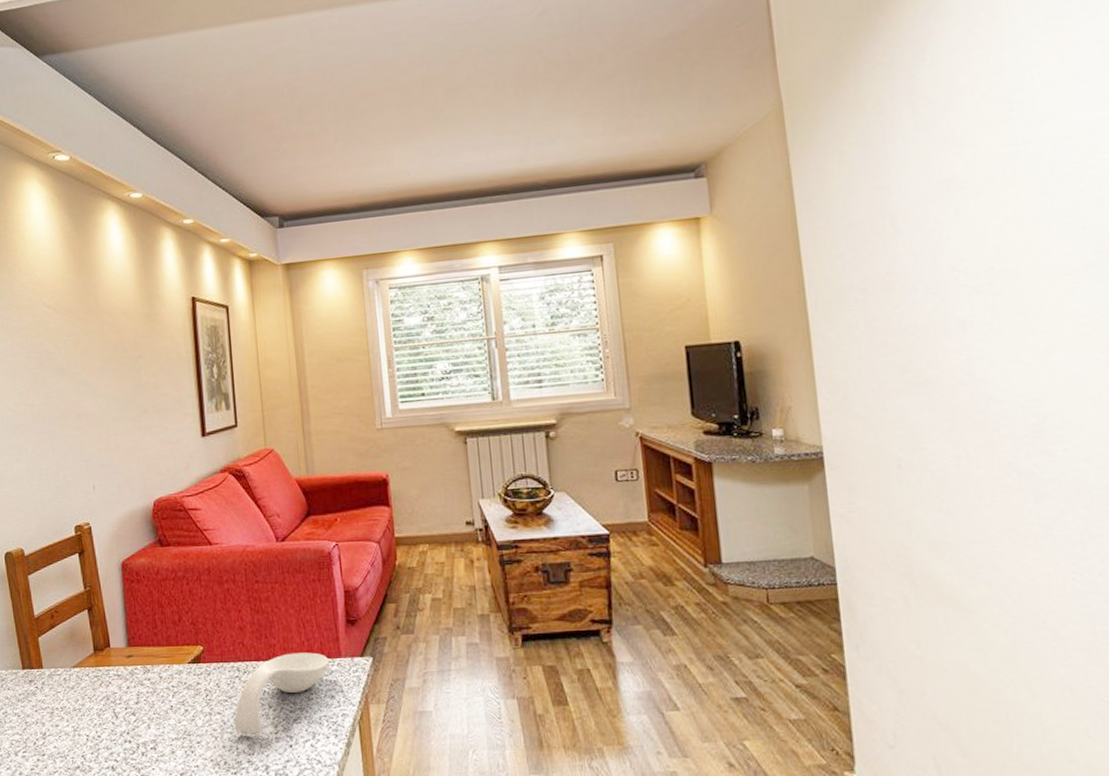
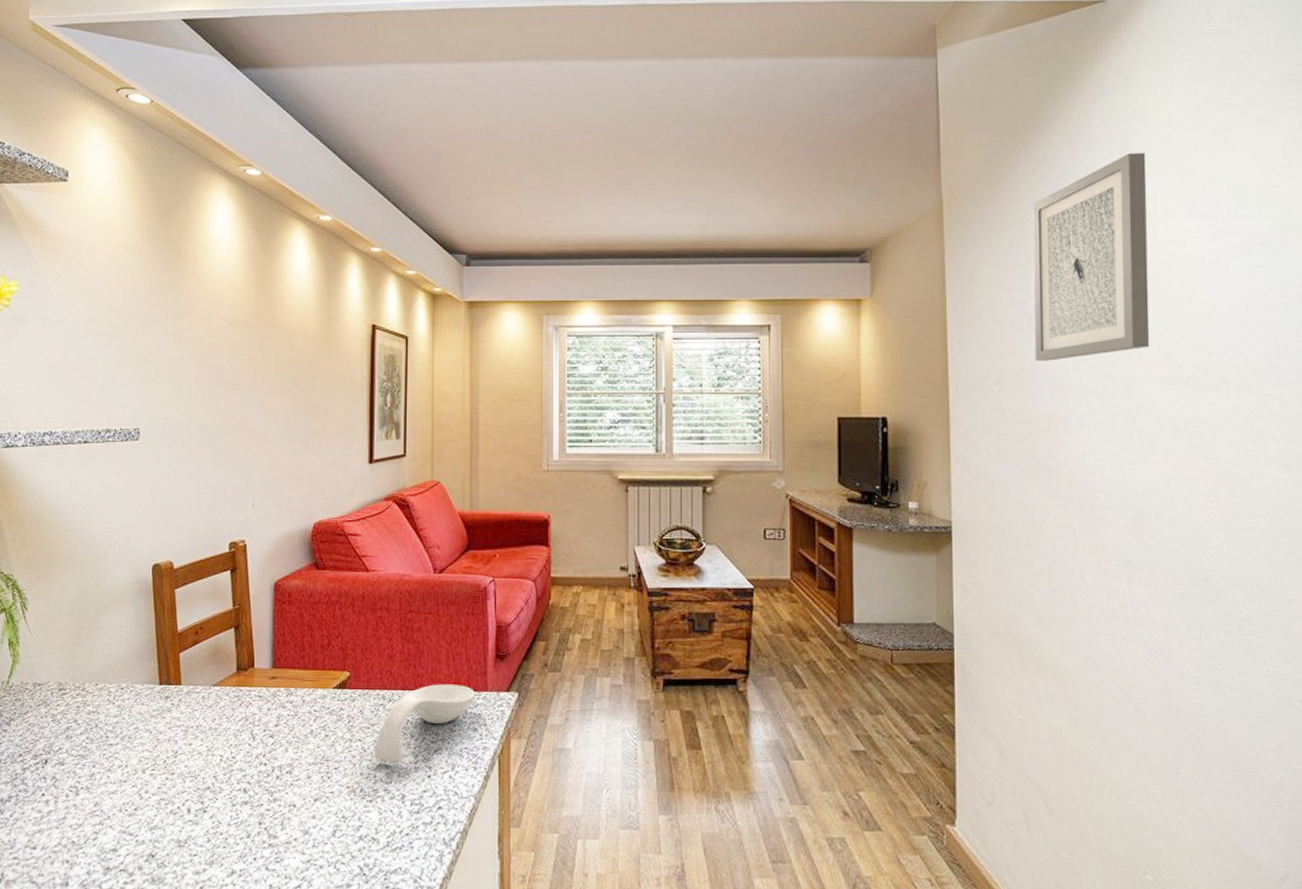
wall art: none [886,19,1037,264] -> present [1032,153,1150,361]

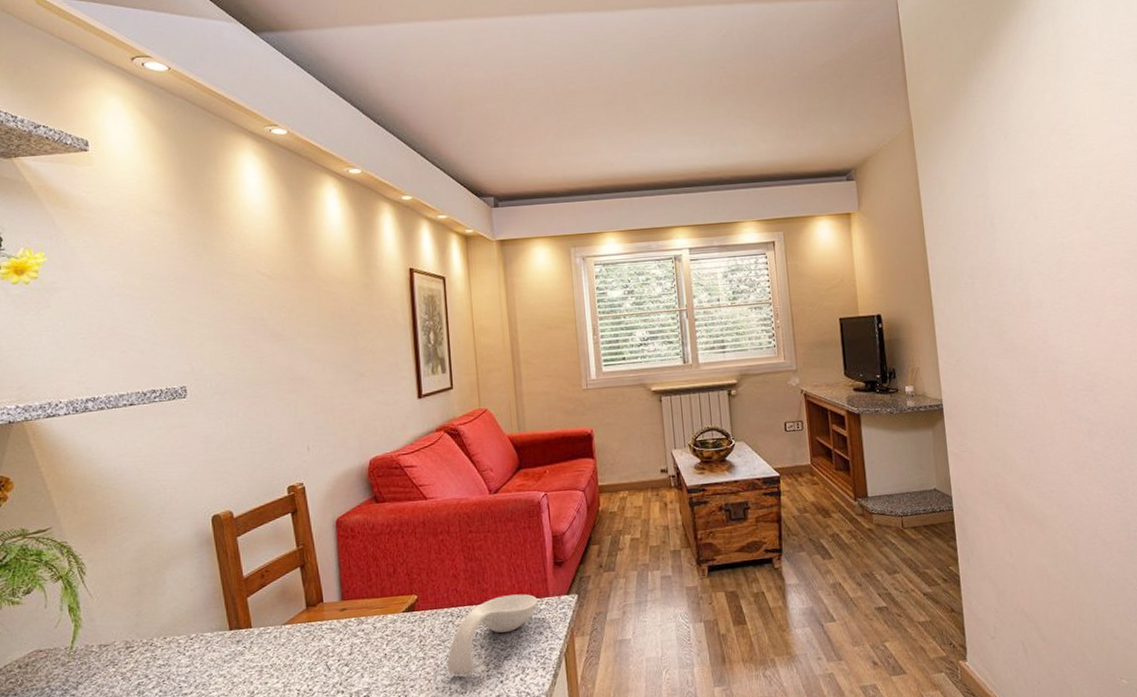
wall art: present [1032,153,1150,361] -> none [986,72,1089,256]

